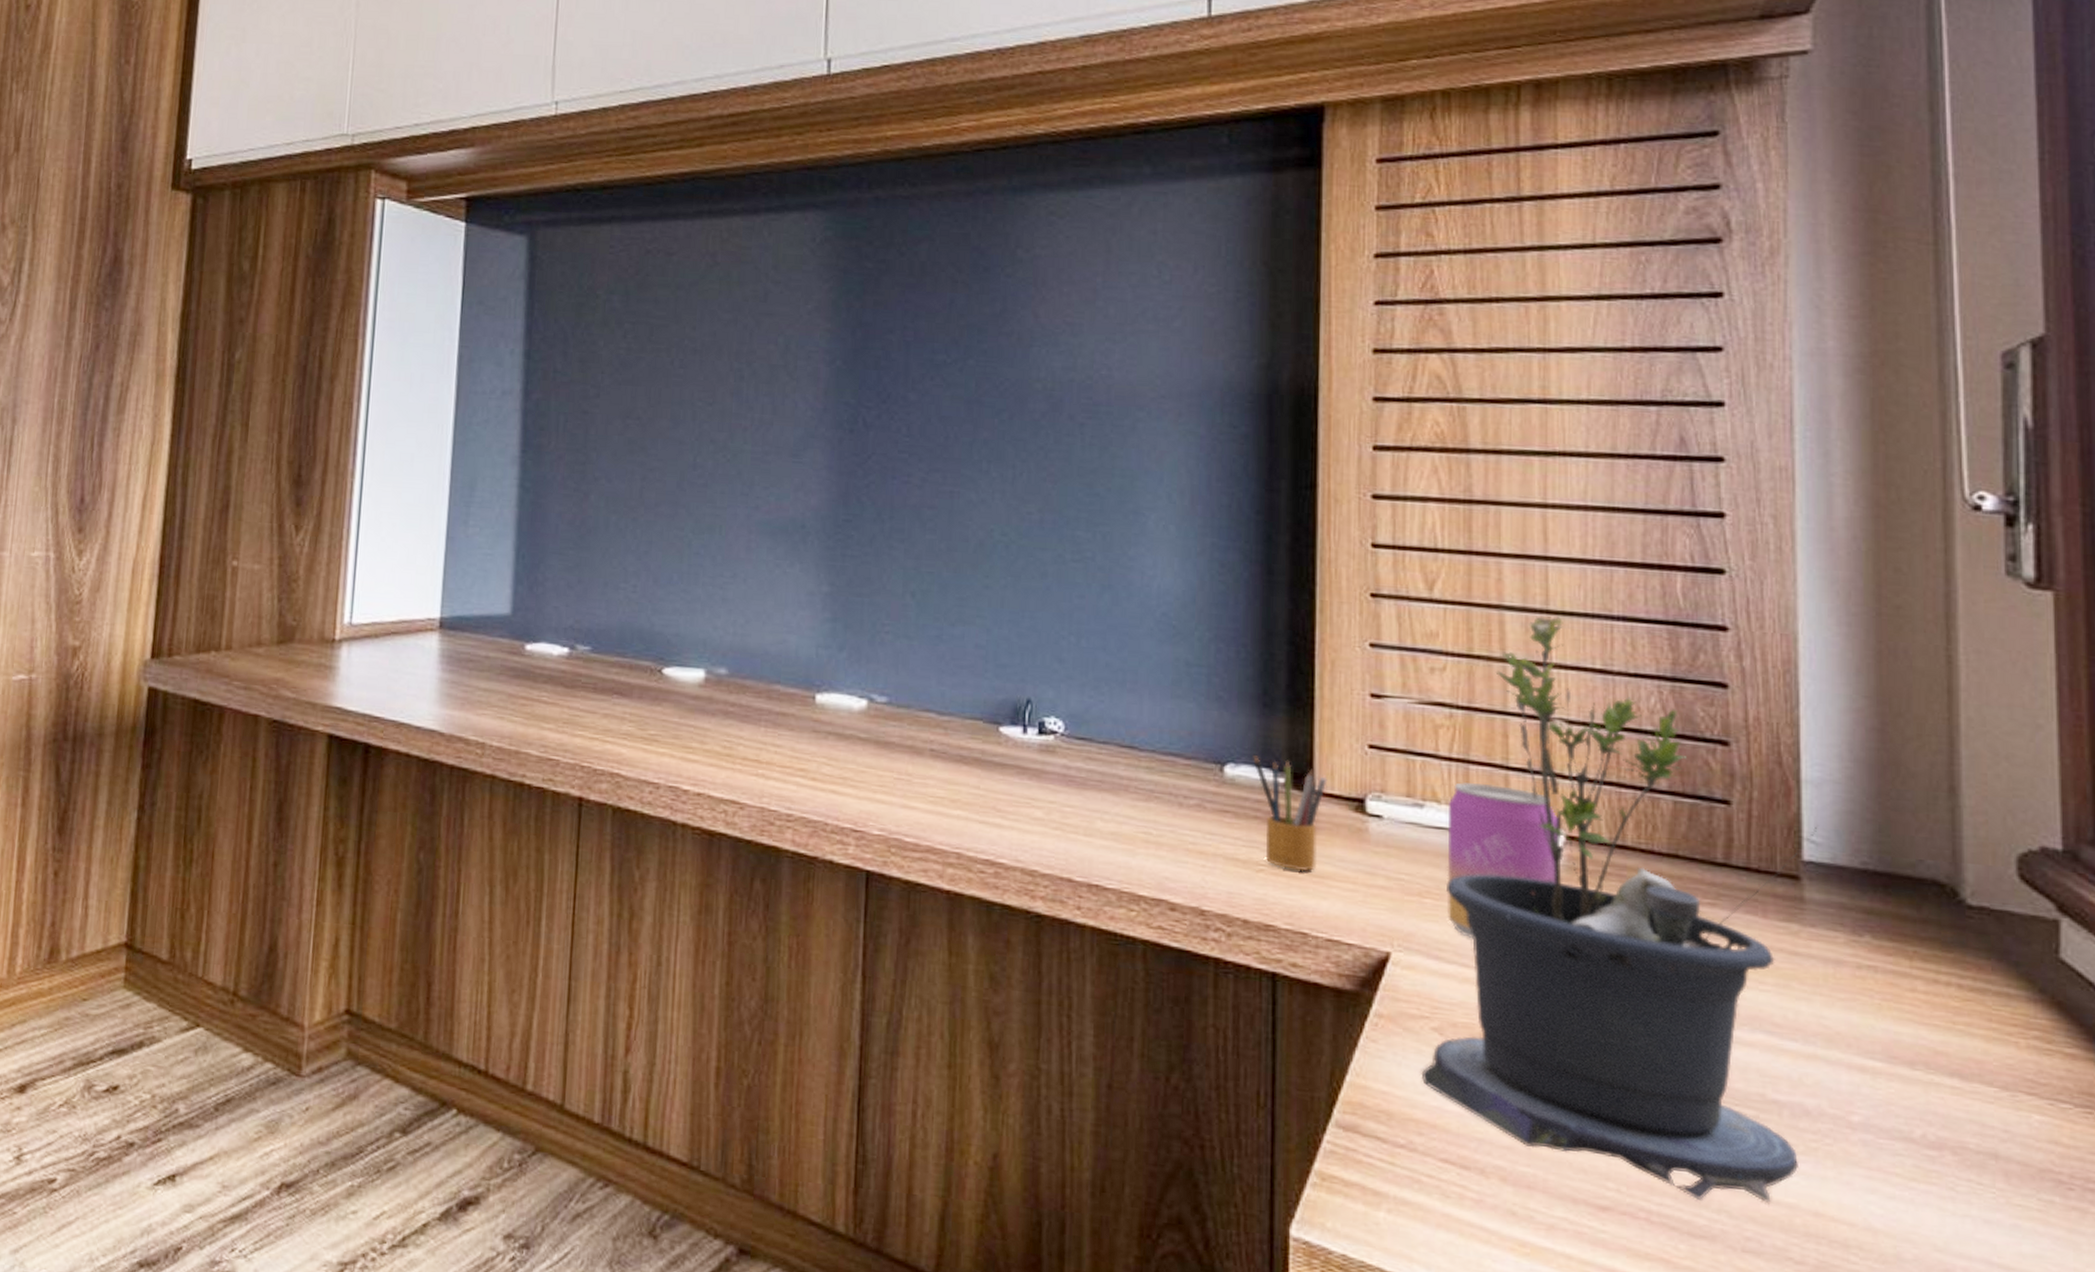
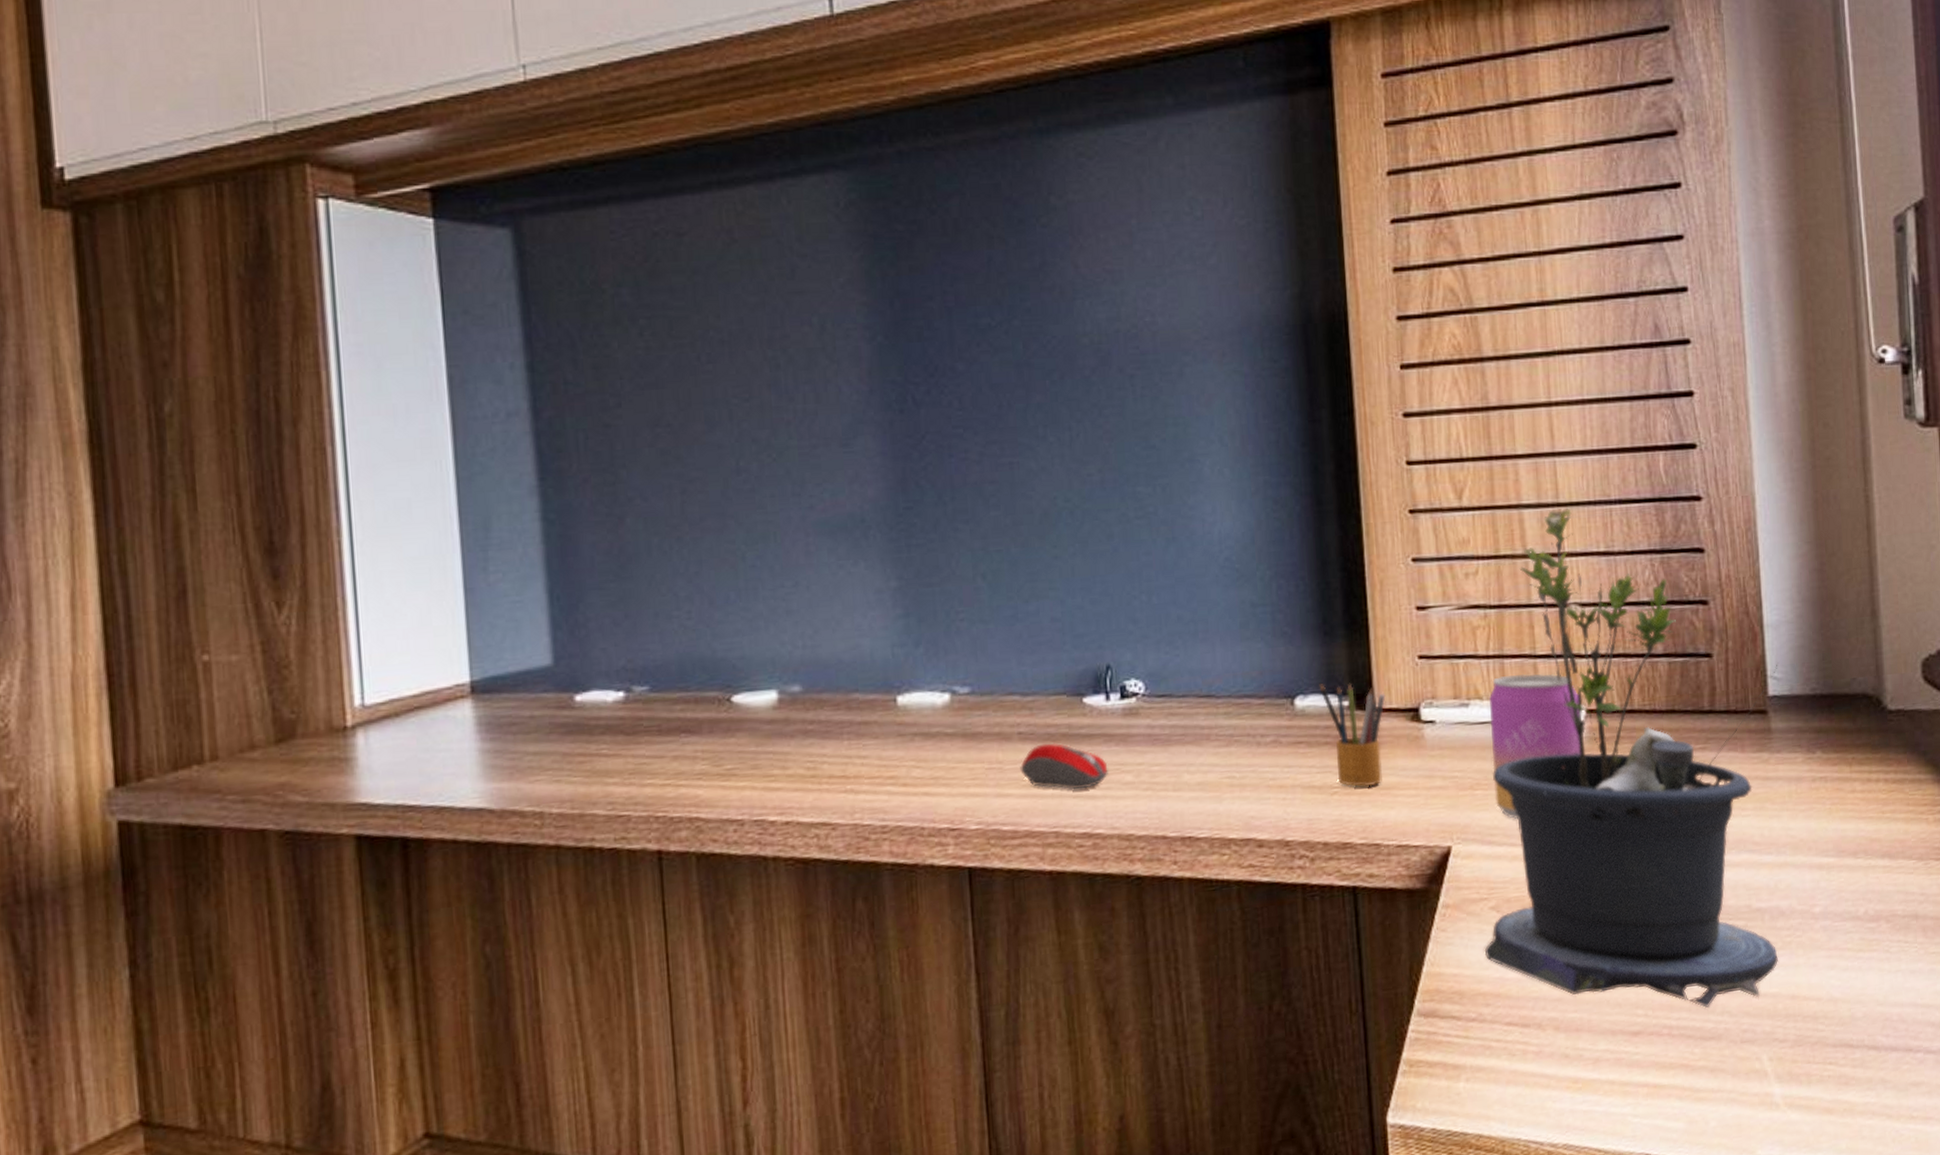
computer mouse: none [928,764,1018,816] -> present [1020,742,1109,790]

